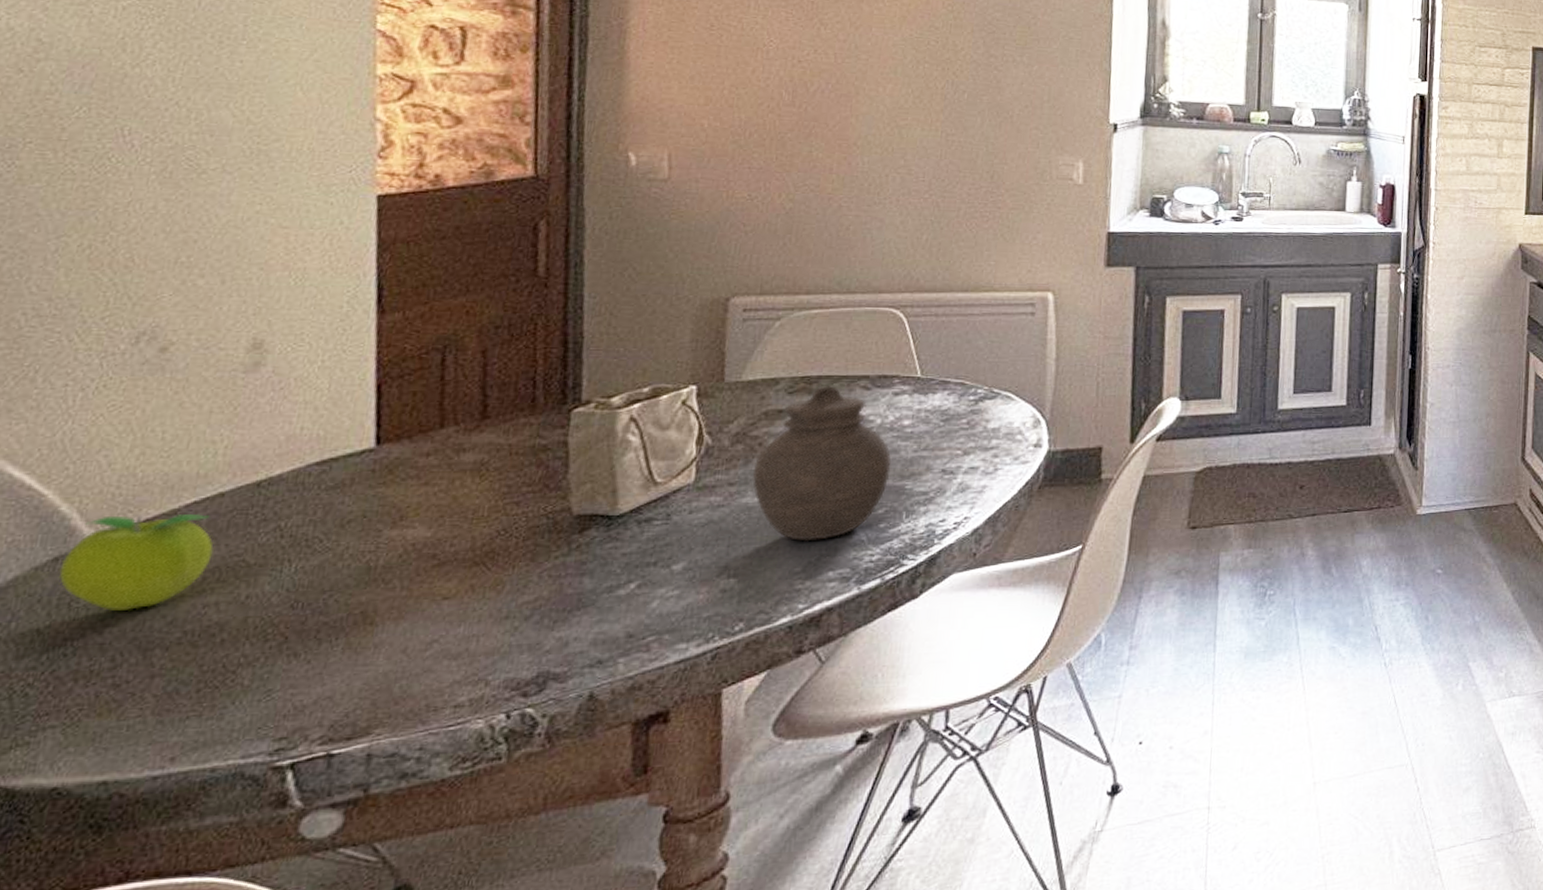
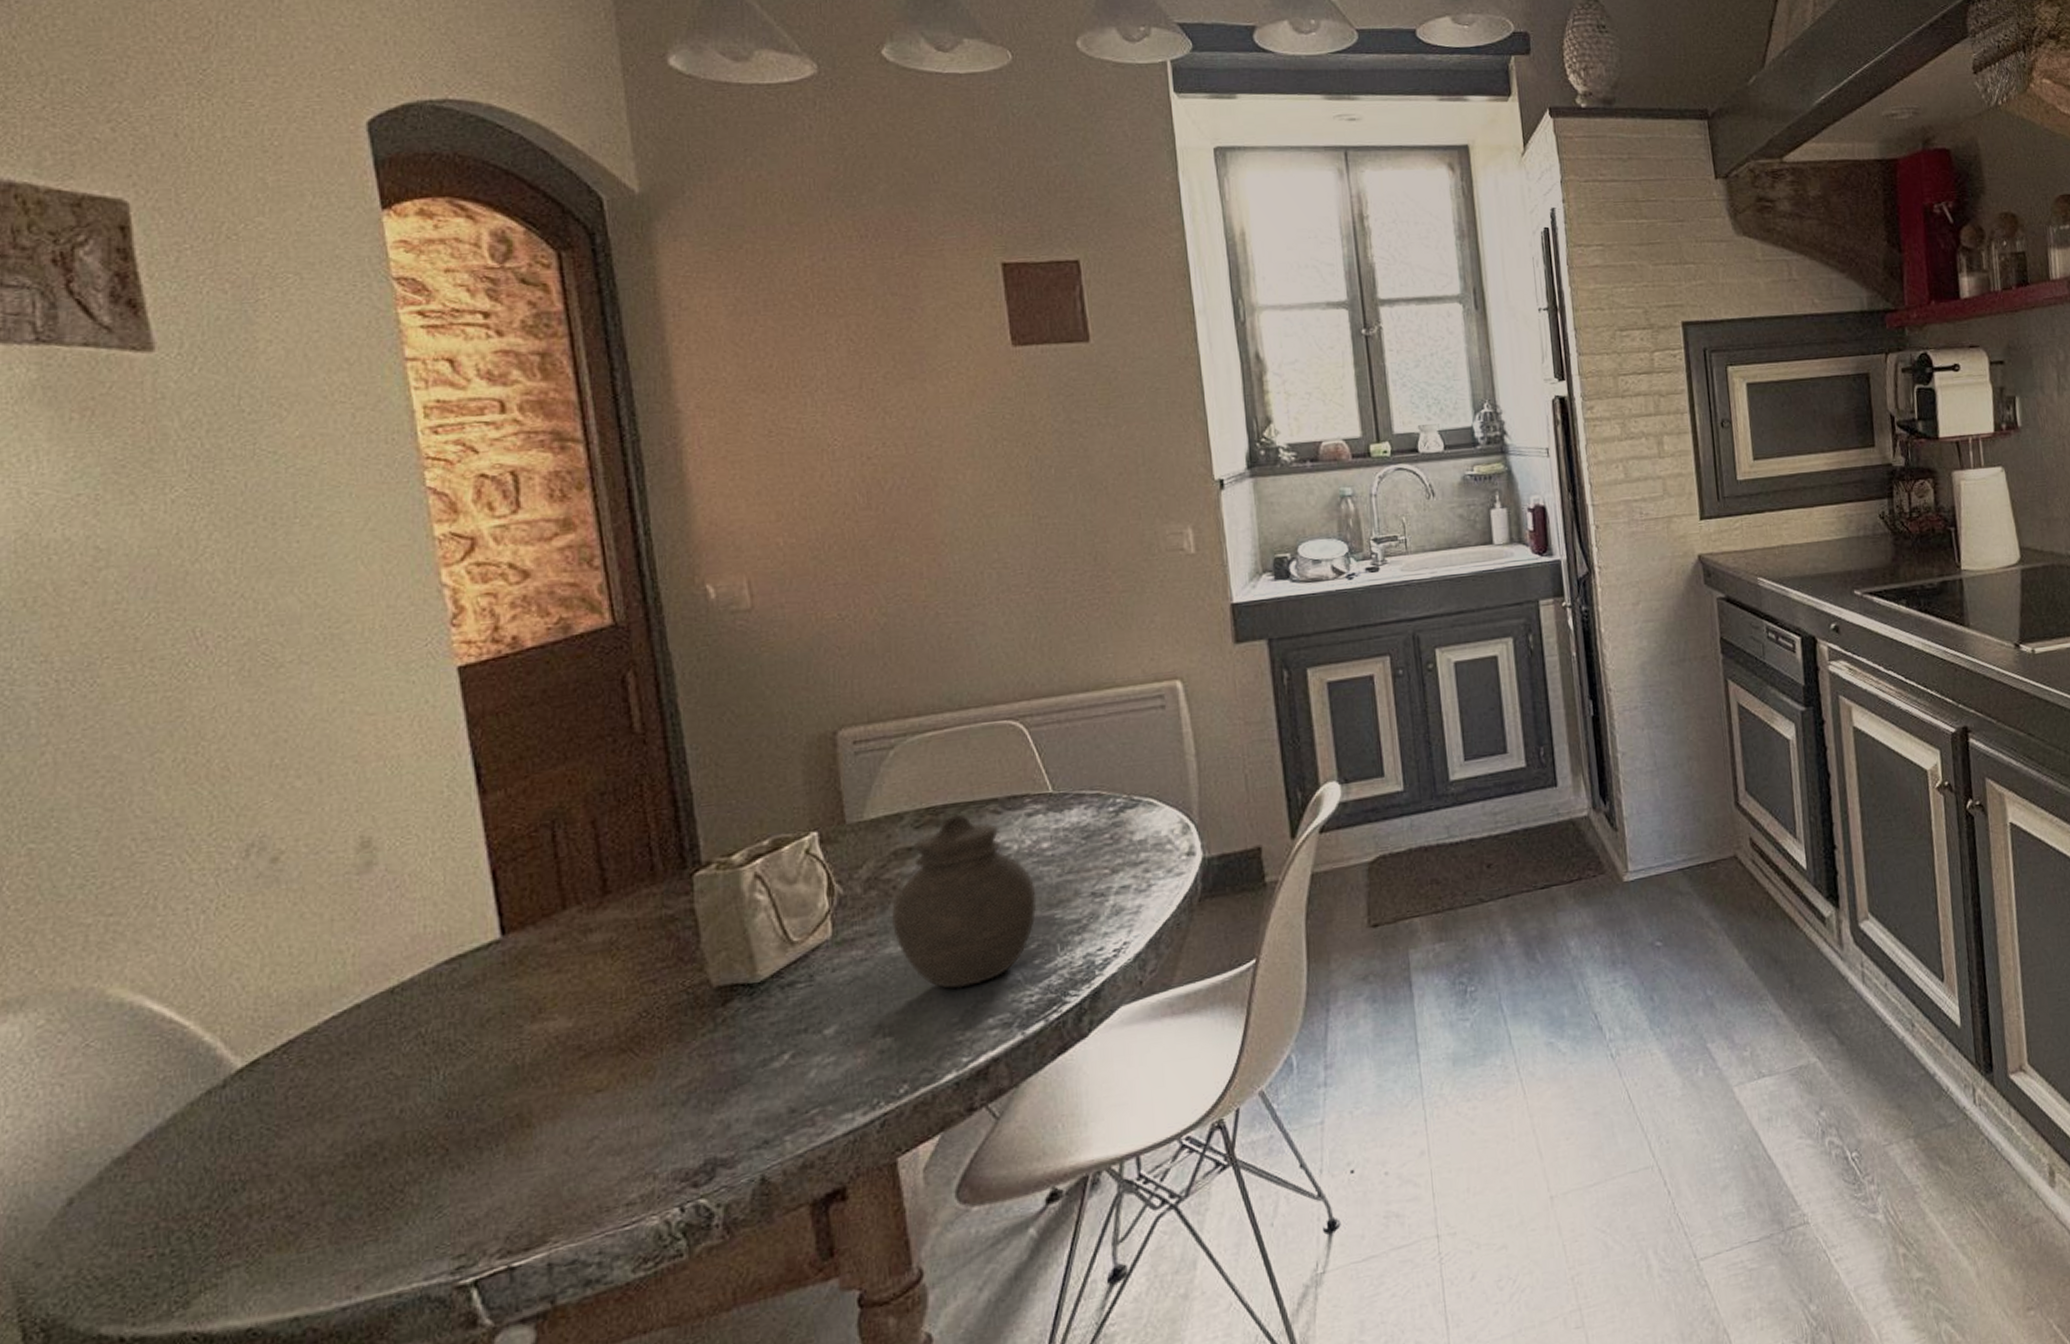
fruit: present [58,514,214,612] -> none [214,1029,360,1140]

